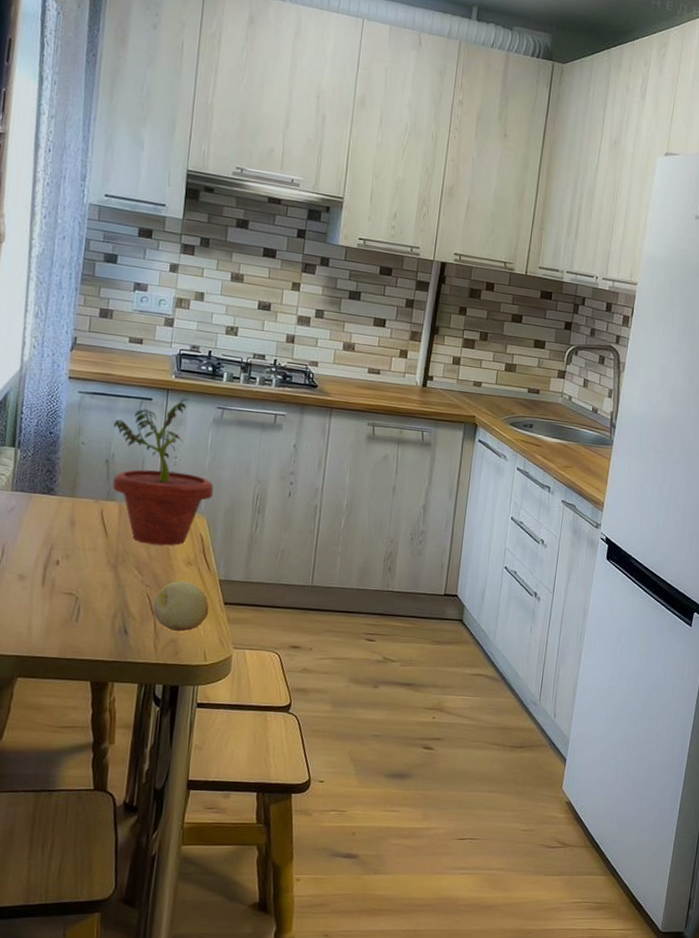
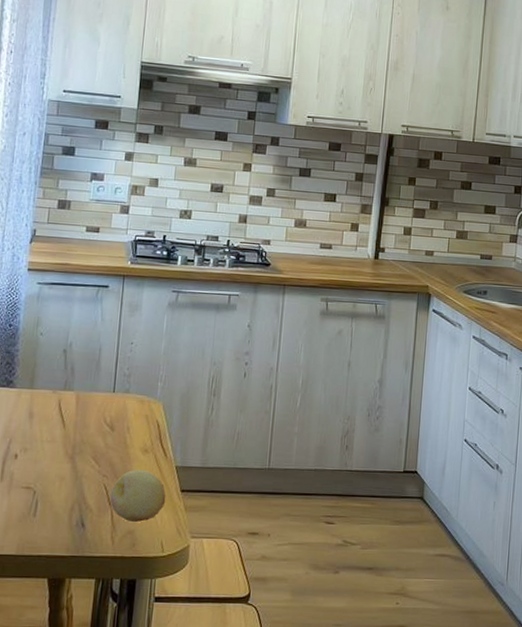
potted plant: present [112,399,213,546] -> none [70,284,169,434]

